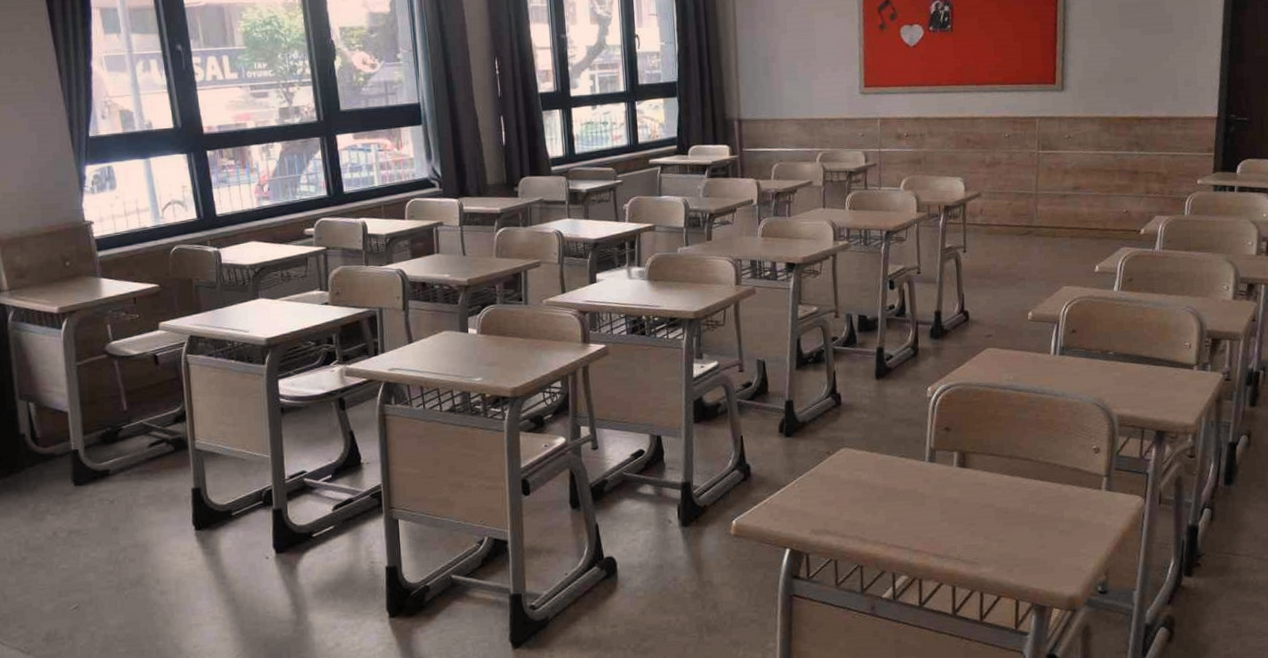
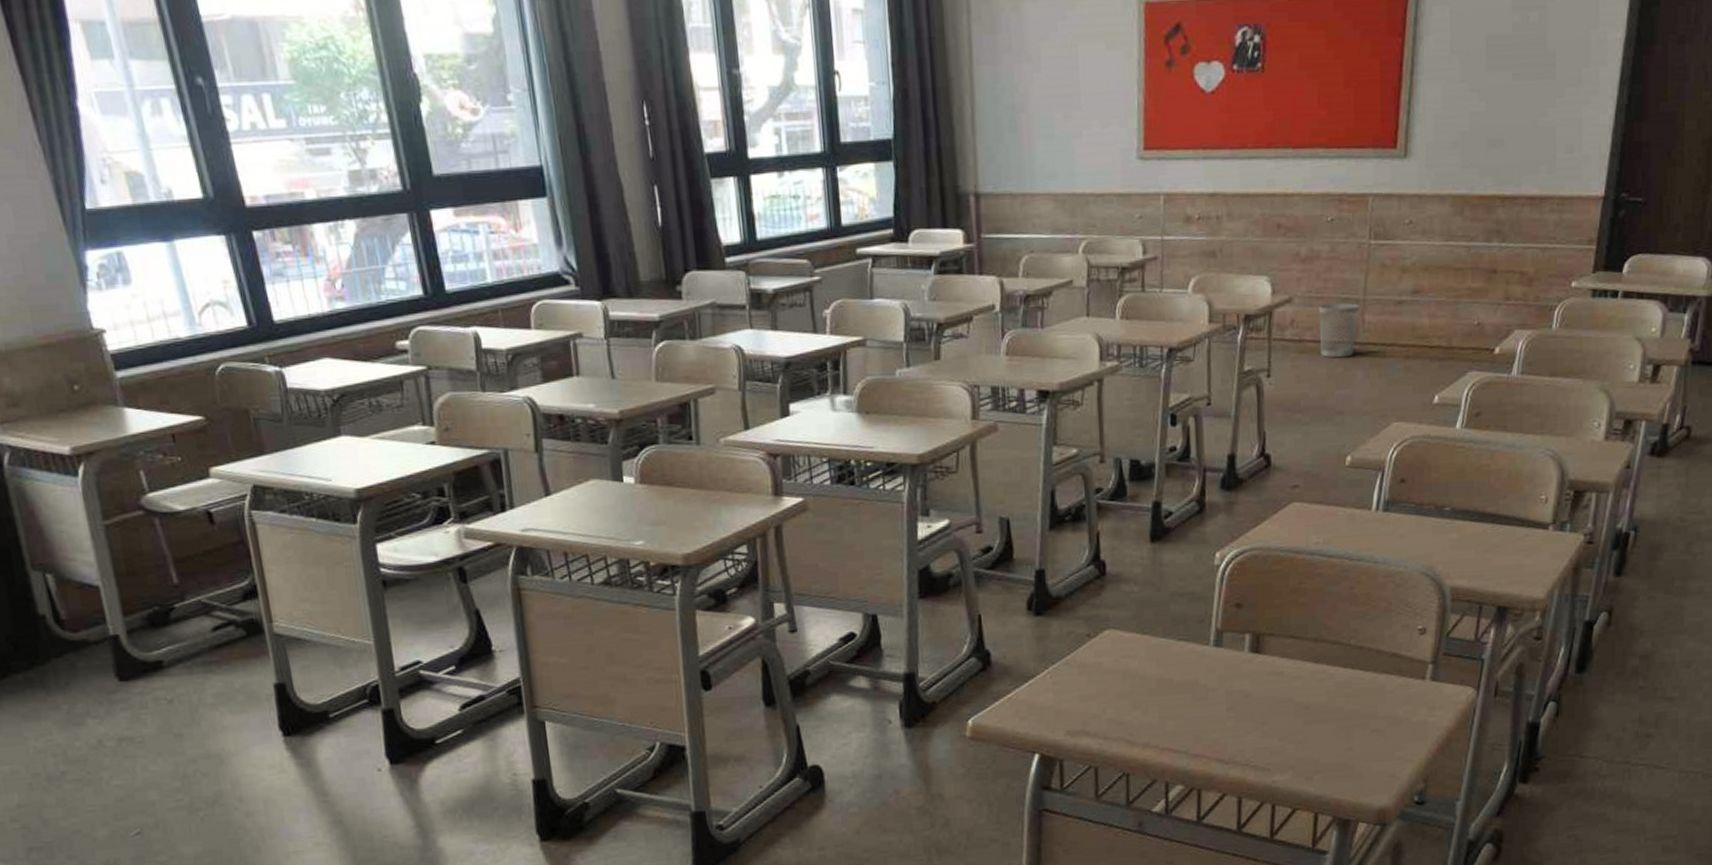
wastebasket: none [1001,196,1033,238] -> present [1318,303,1359,358]

